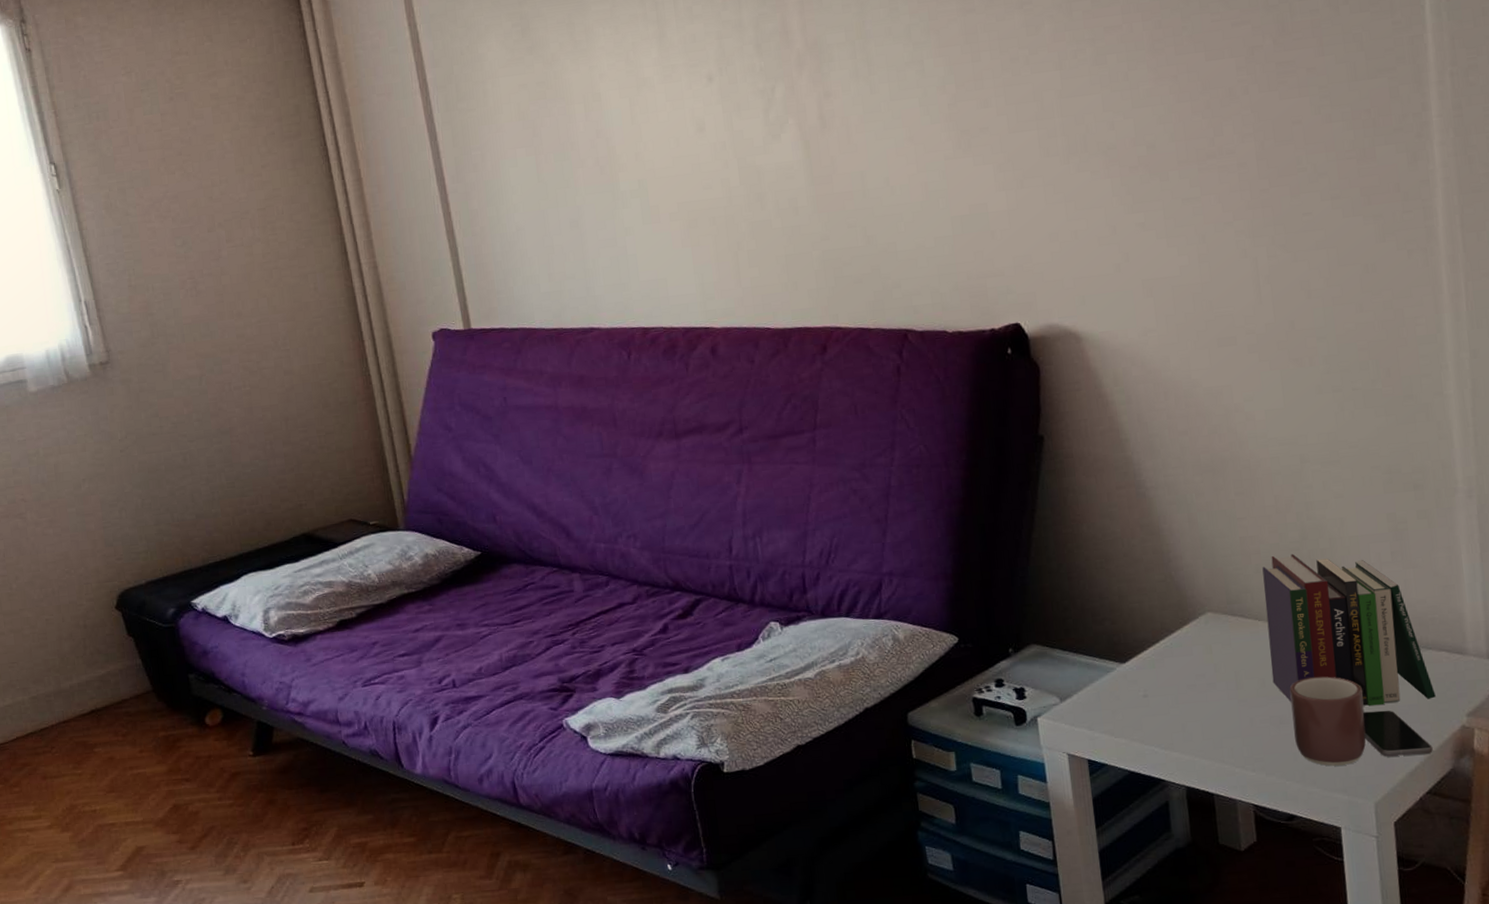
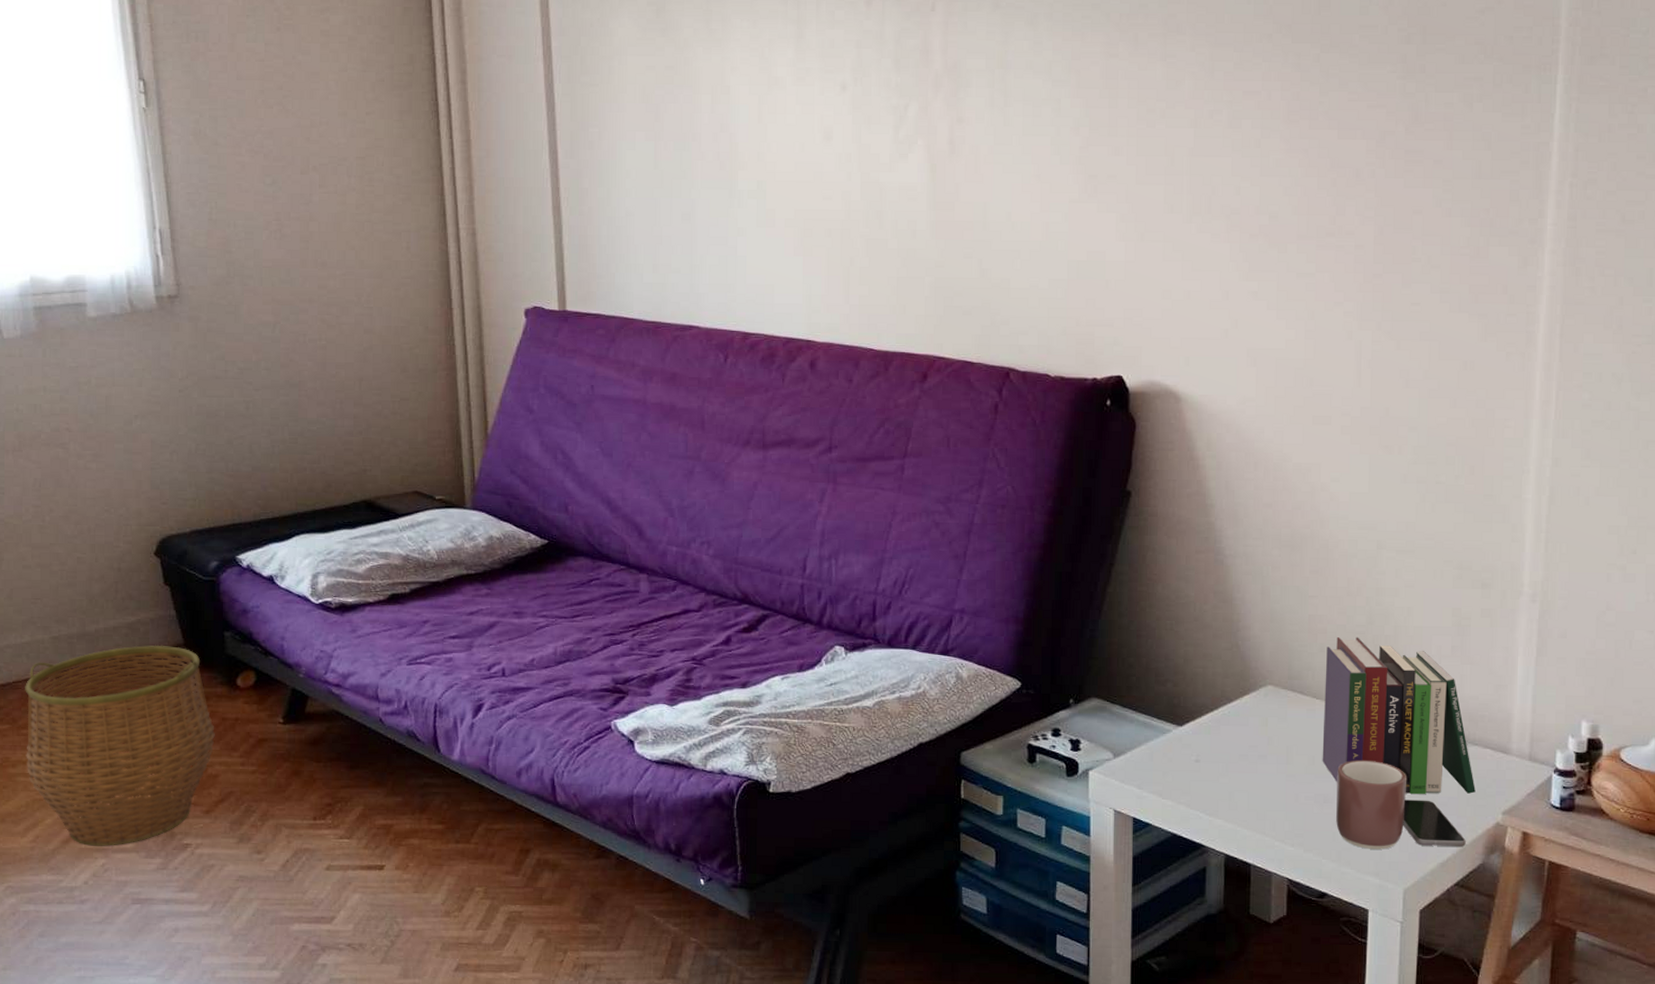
basket: none [12,693,192,892] -> present [25,645,215,846]

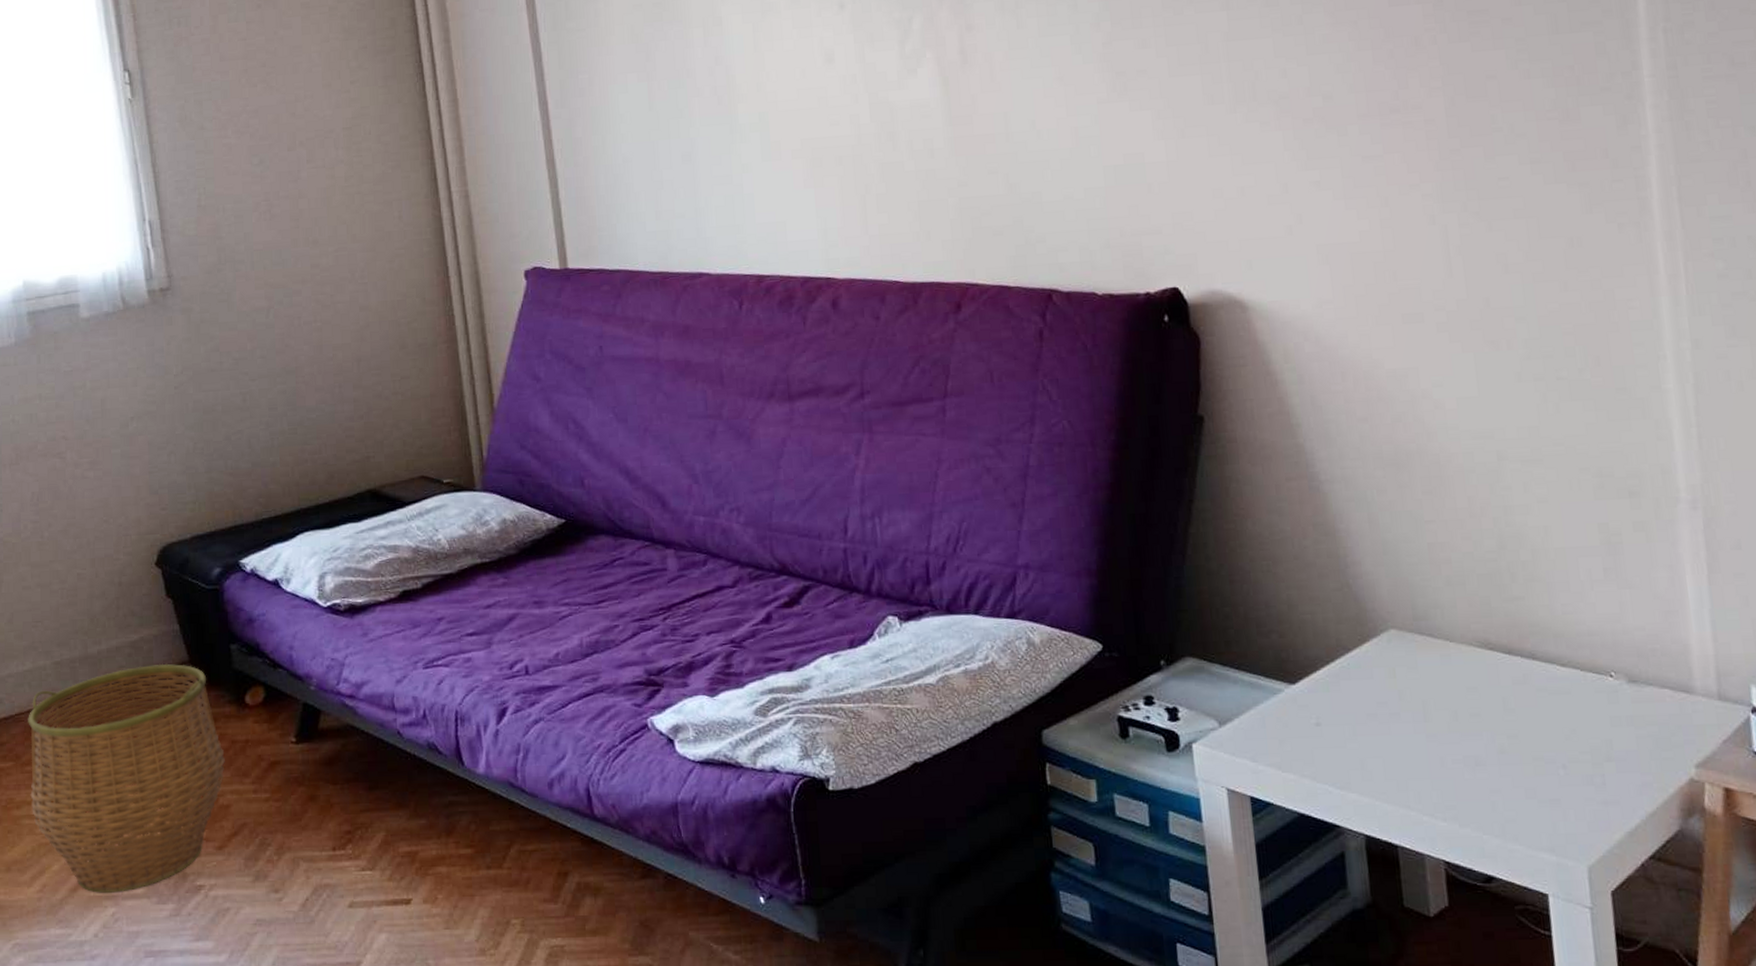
books: present [1322,637,1476,795] -> none [1454,565,1659,750]
mug: present [1336,759,1406,849] -> none [1486,711,1577,820]
mobile phone: present [1403,799,1466,847] -> none [1573,755,1656,812]

